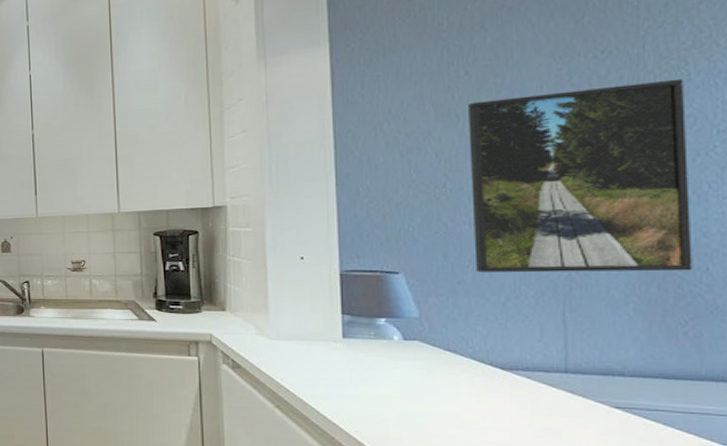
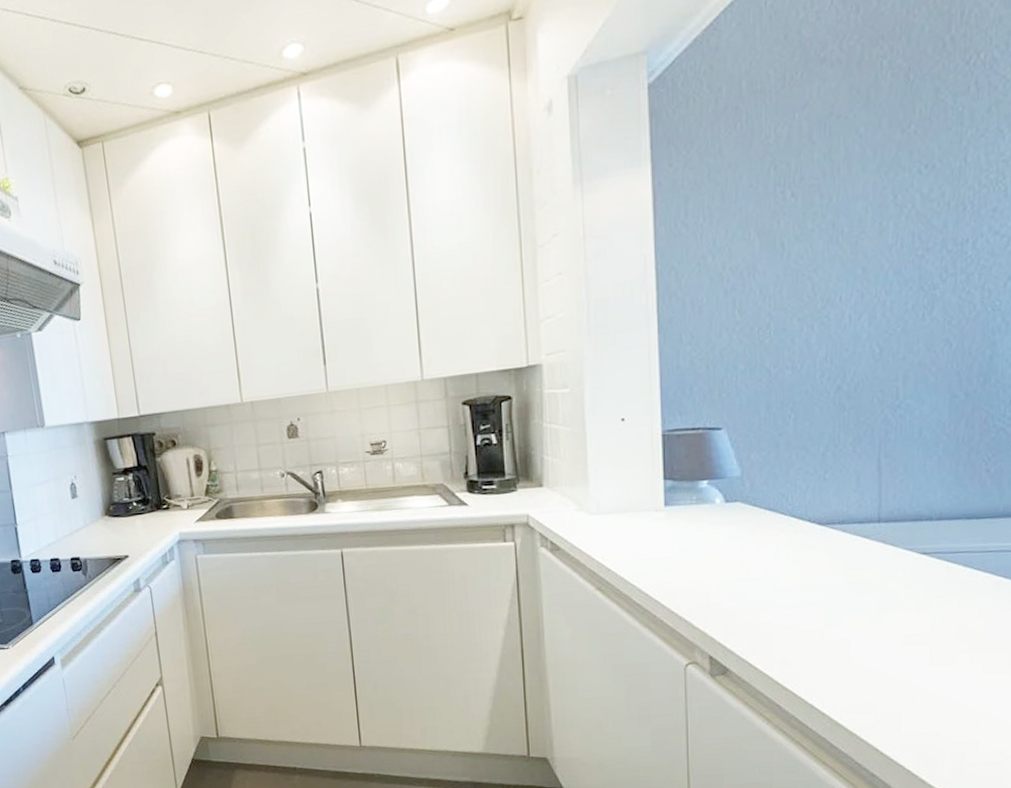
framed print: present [468,78,692,273] -> none [794,194,1001,422]

